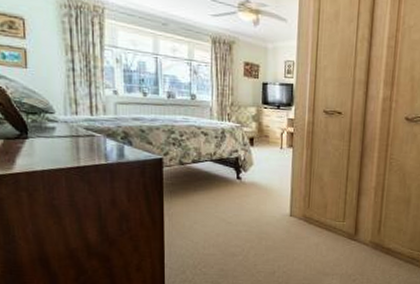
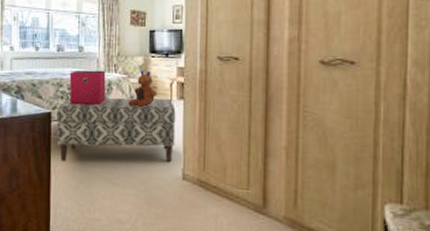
bench: none [169,145,286,204] -> present [56,97,176,163]
storage bin: none [181,117,219,153] -> present [69,69,106,106]
toy: none [241,120,269,155] -> present [128,70,158,108]

